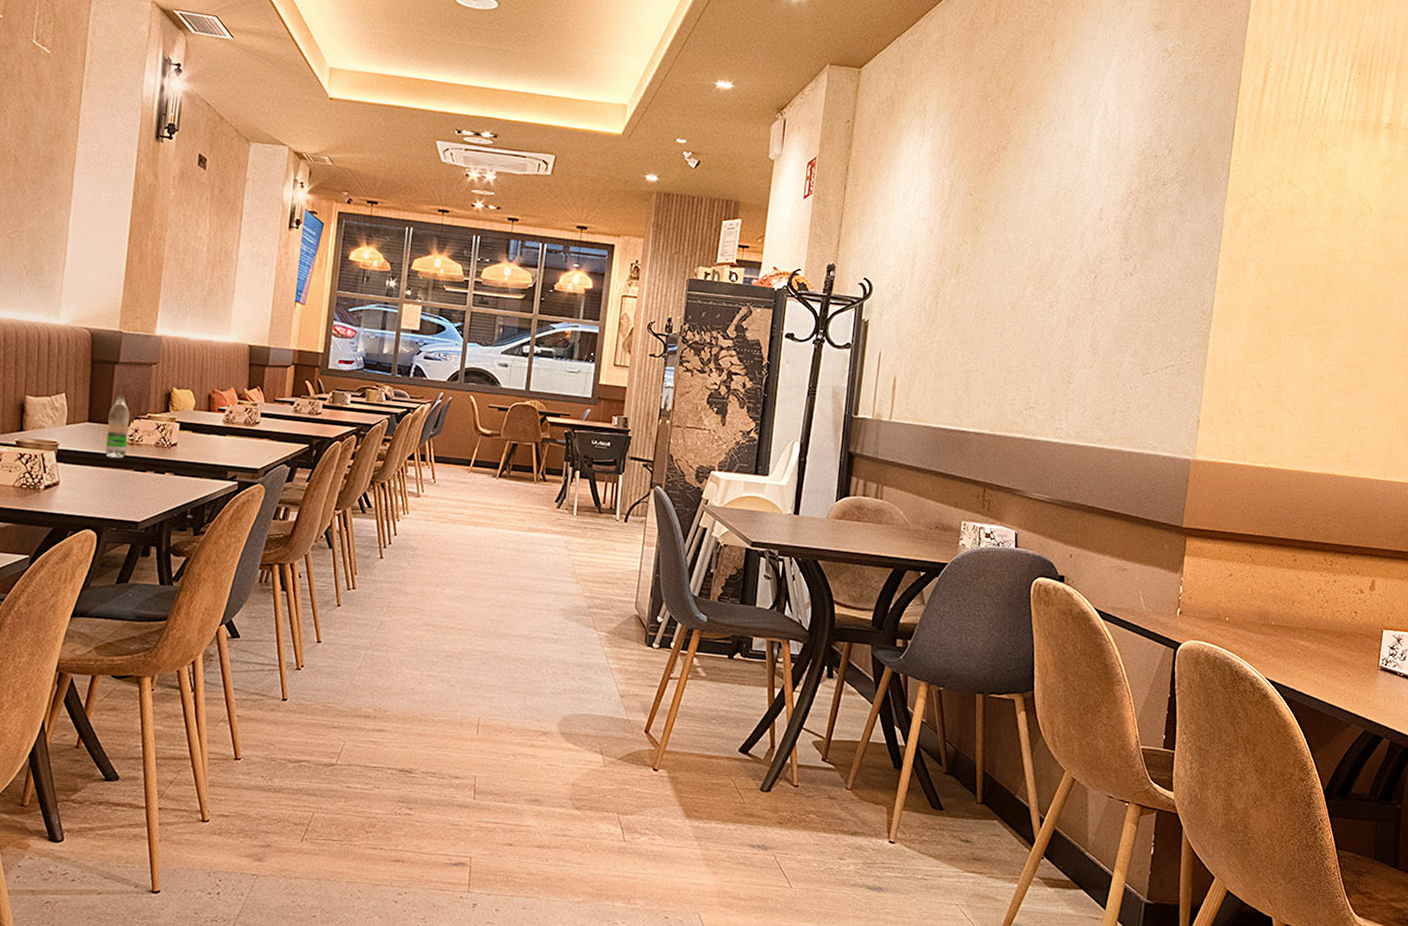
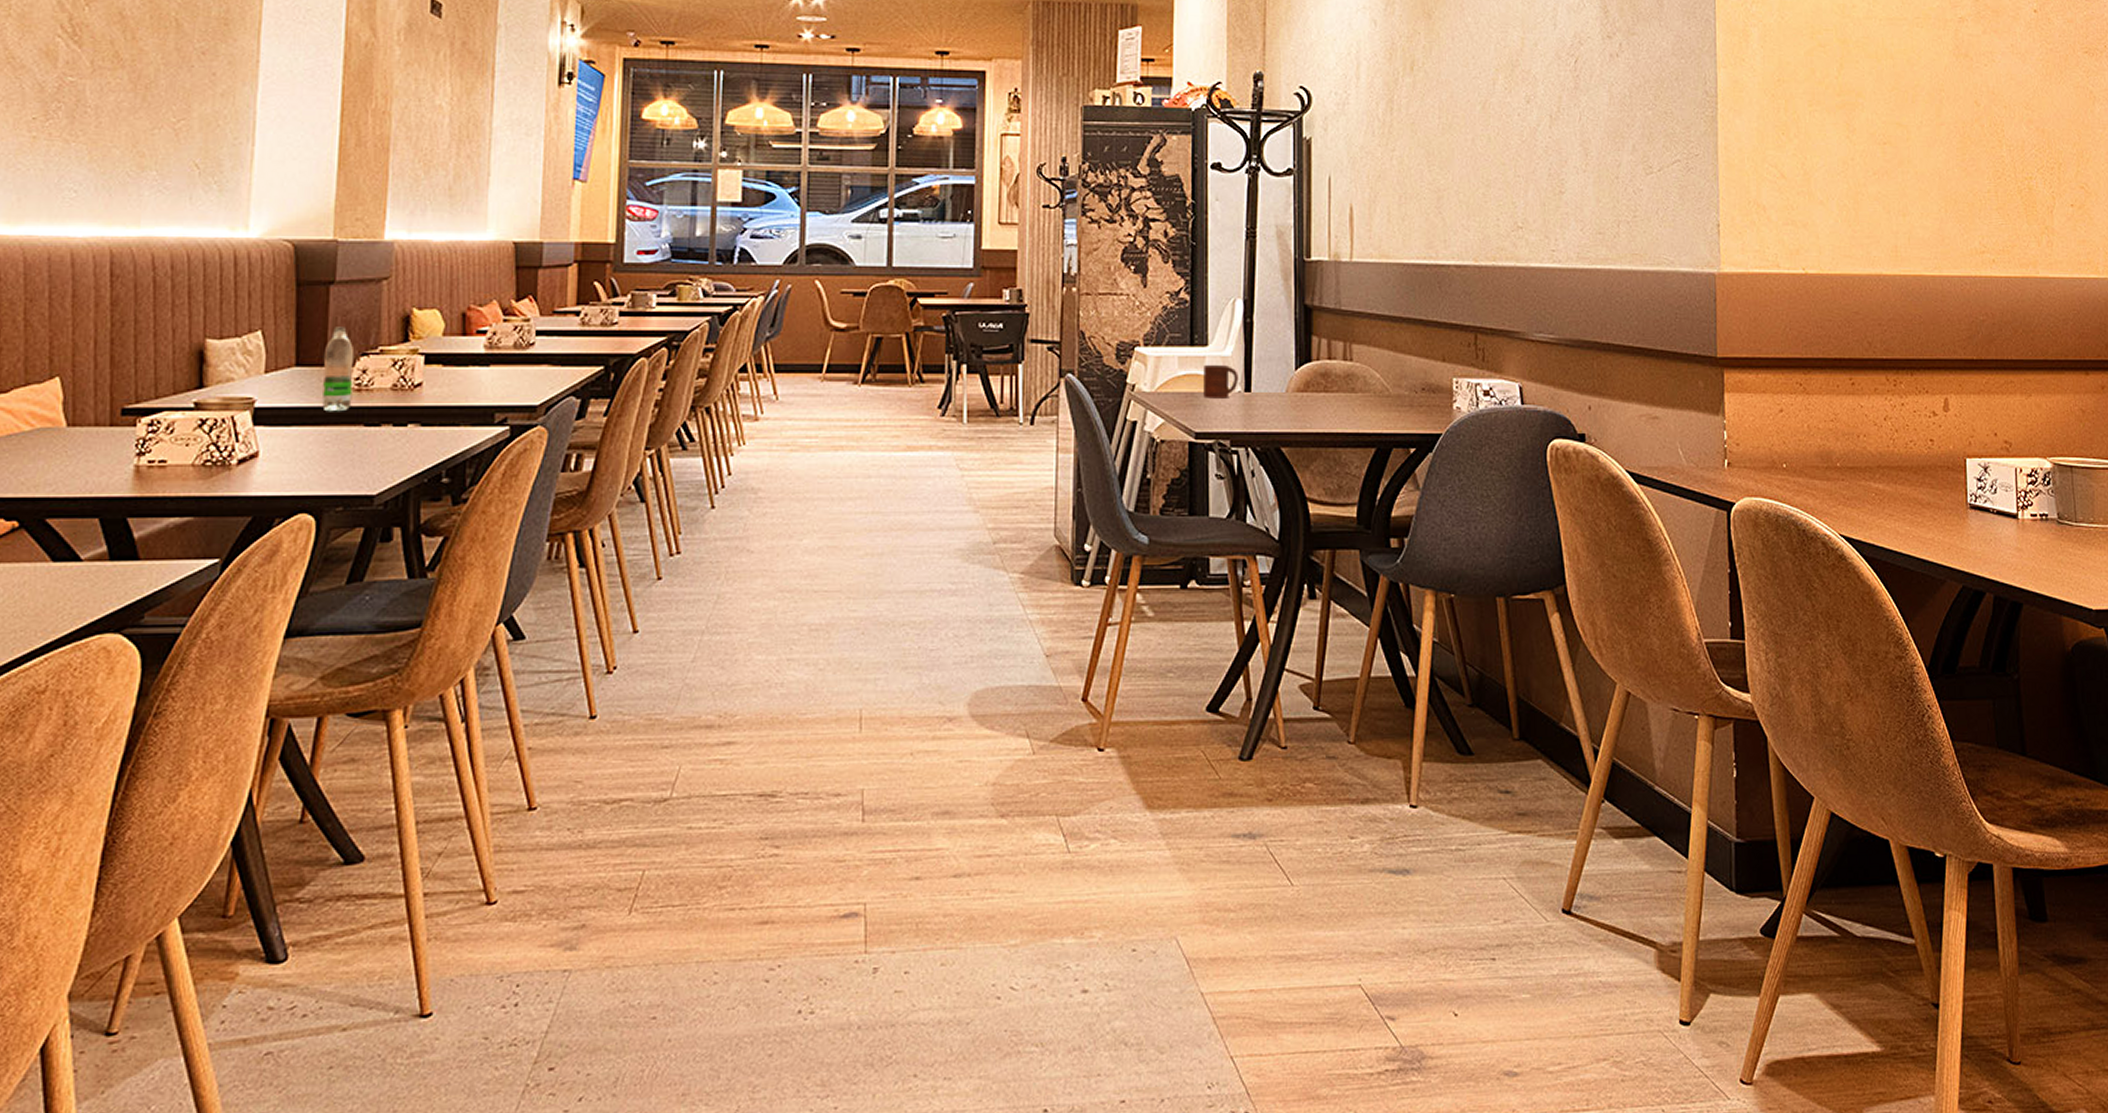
cup: none [761,490,790,518] -> present [1203,364,1238,399]

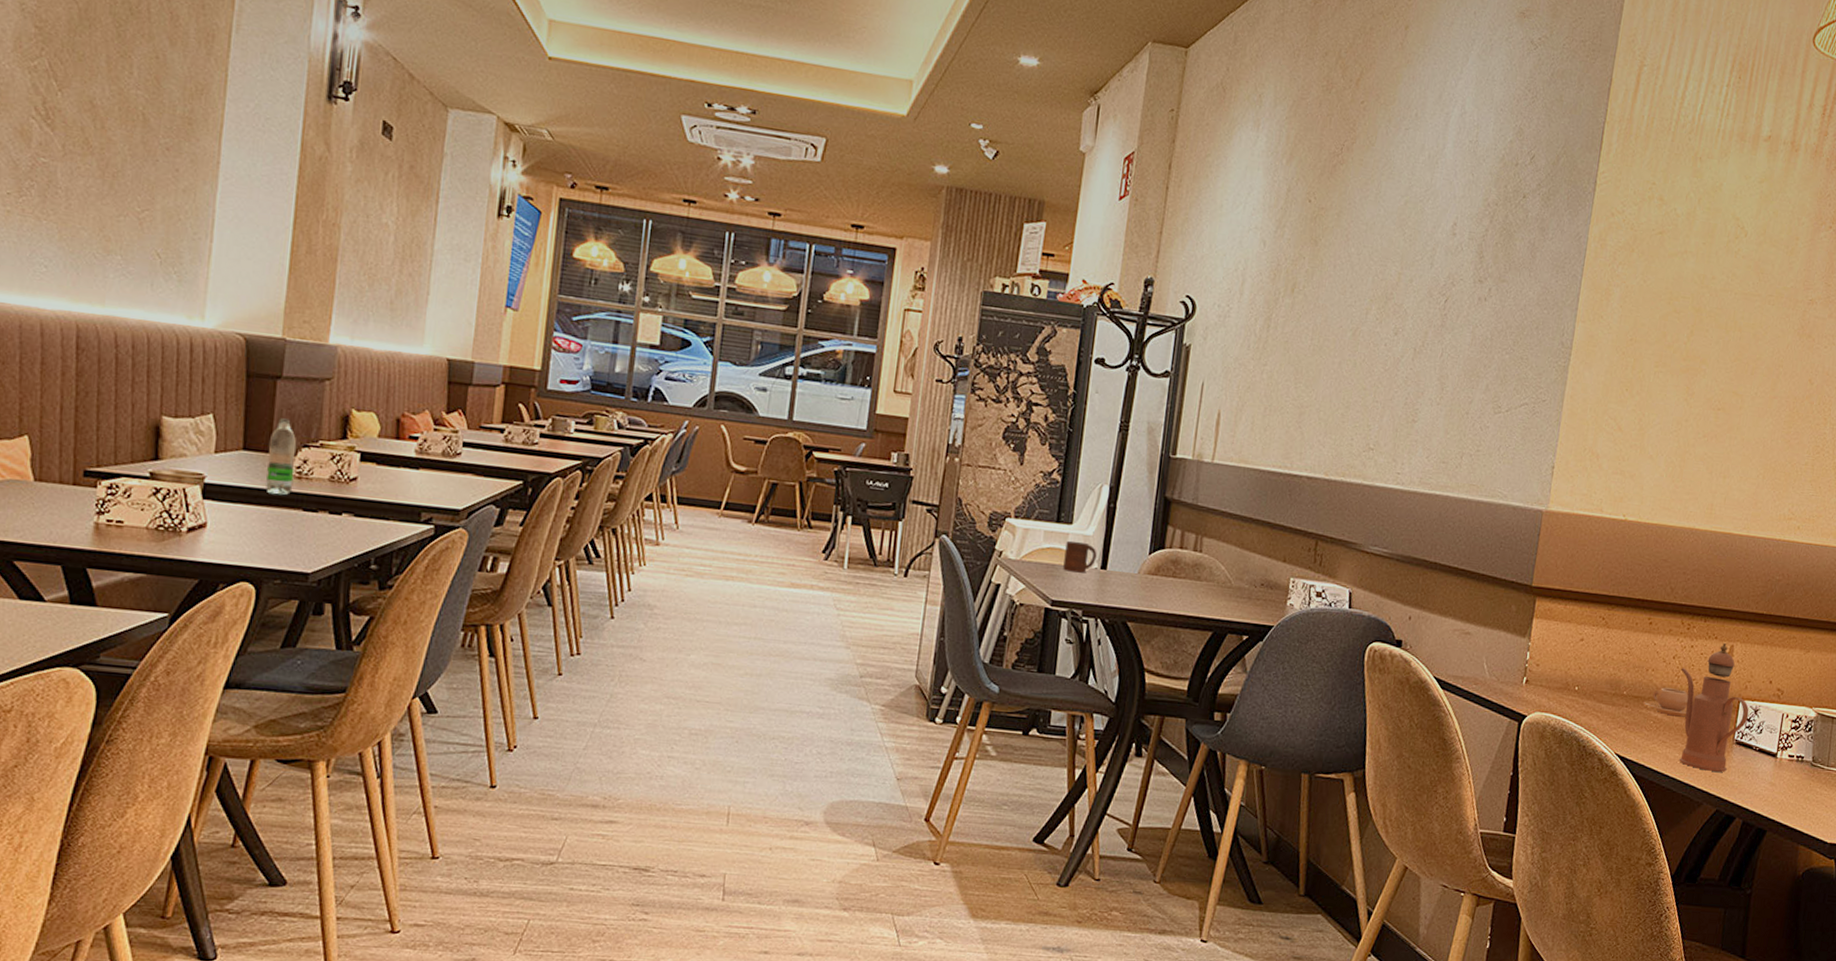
teacup: none [1859,454,1911,485] -> present [1642,687,1689,717]
coffeepot: none [1895,396,1978,542] -> present [1679,642,1749,772]

